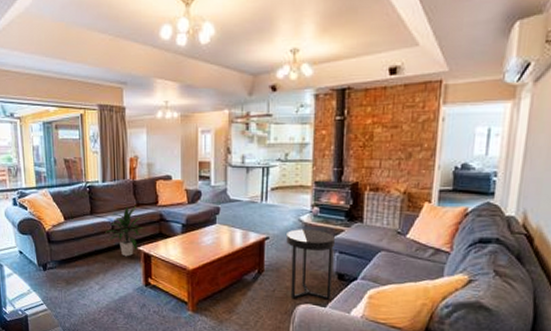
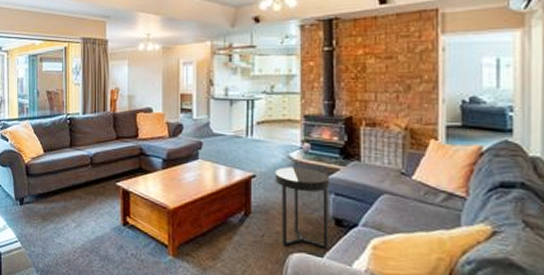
indoor plant: present [105,206,144,257] -> none [84,139,123,193]

